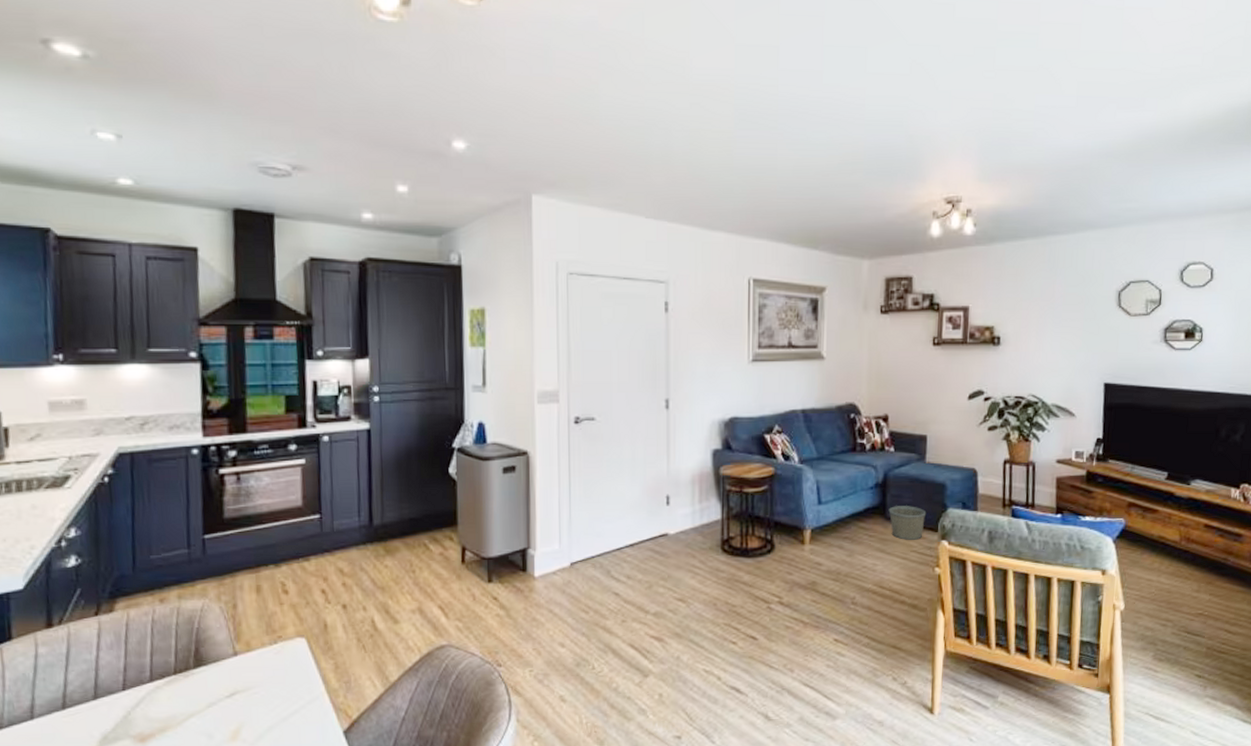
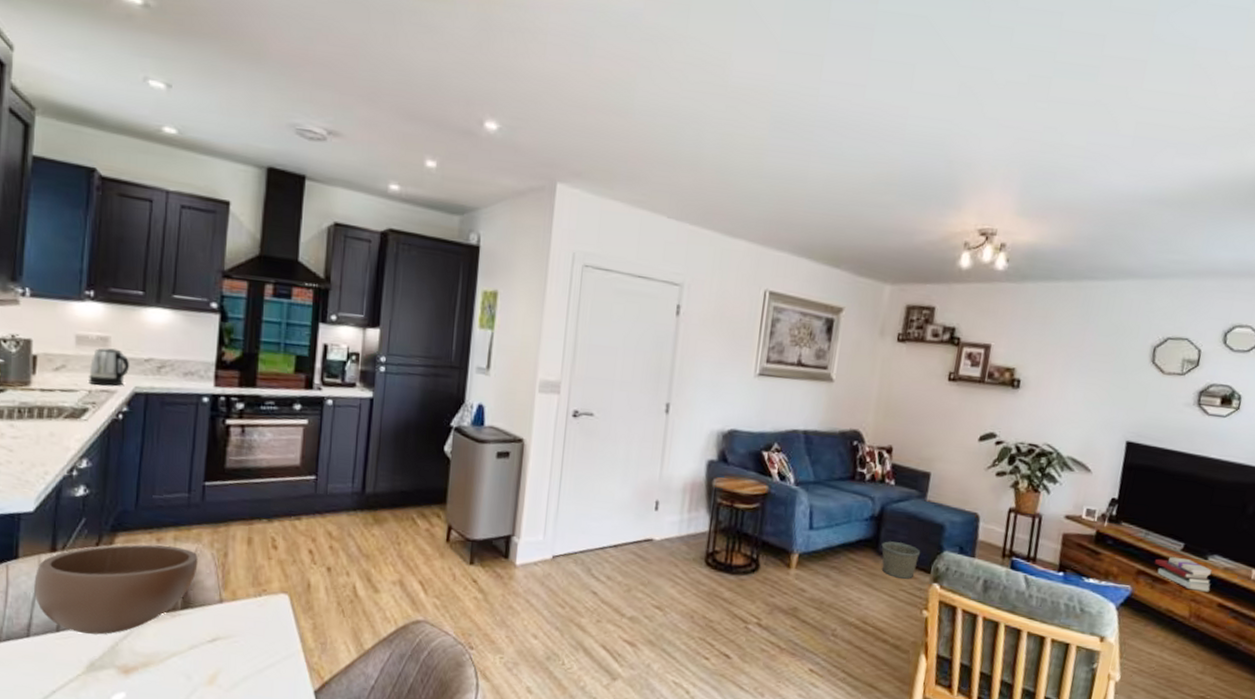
bowl: none [32,606,207,707] -> present [34,544,198,635]
kettle: none [67,411,111,450] -> present [89,347,130,386]
books: none [1142,487,1196,515] -> present [1154,557,1213,592]

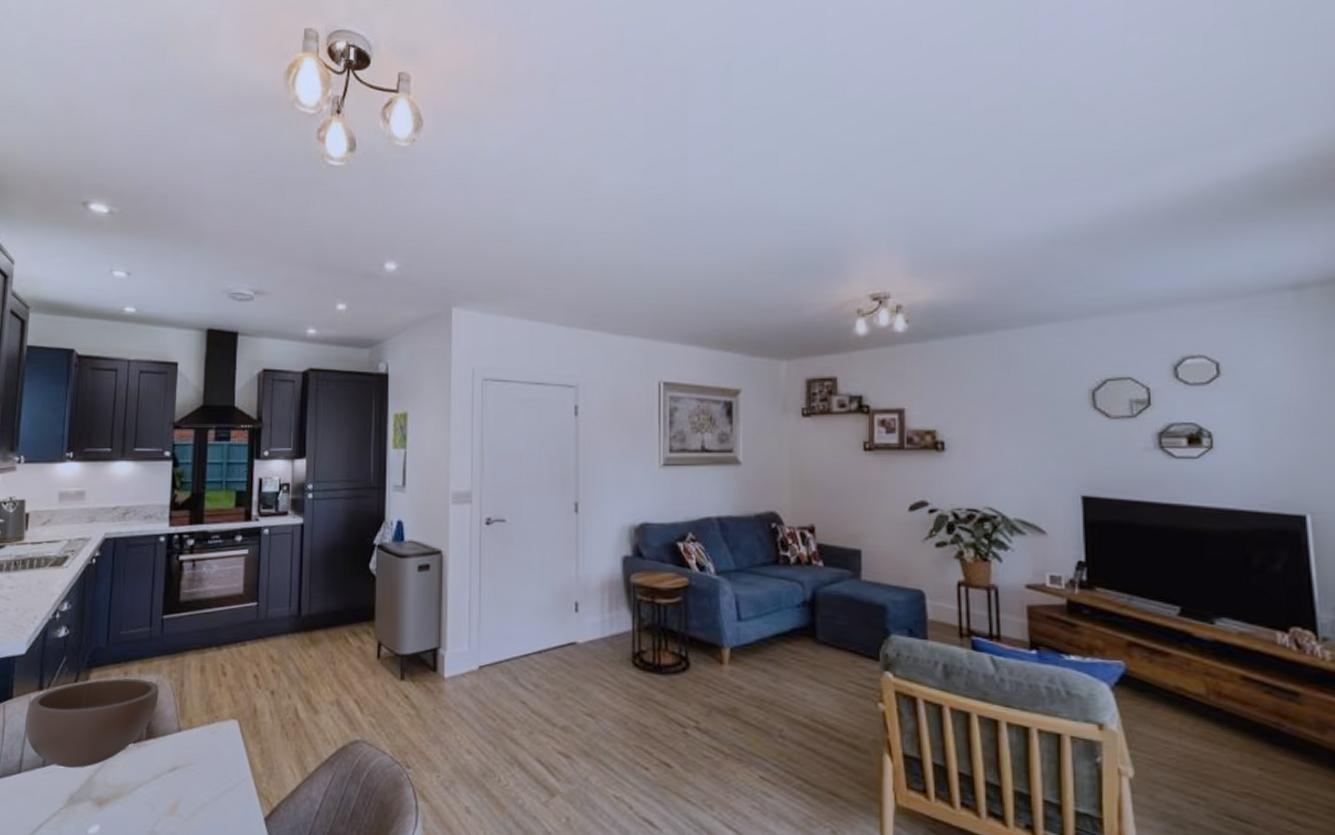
kettle: present [89,347,130,386] -> none [69,501,101,534]
basket: present [881,541,921,579] -> none [819,628,865,669]
books: present [1154,557,1213,592] -> none [1146,624,1226,663]

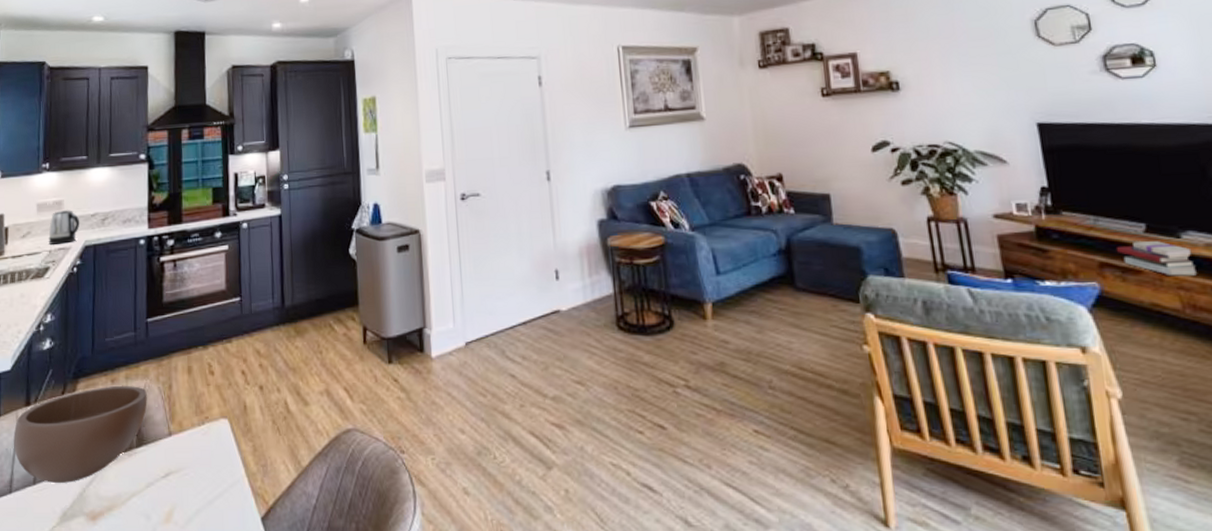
kettle: none [69,501,101,534] -> present [48,210,80,245]
books: none [1146,624,1226,663] -> present [1115,241,1197,277]

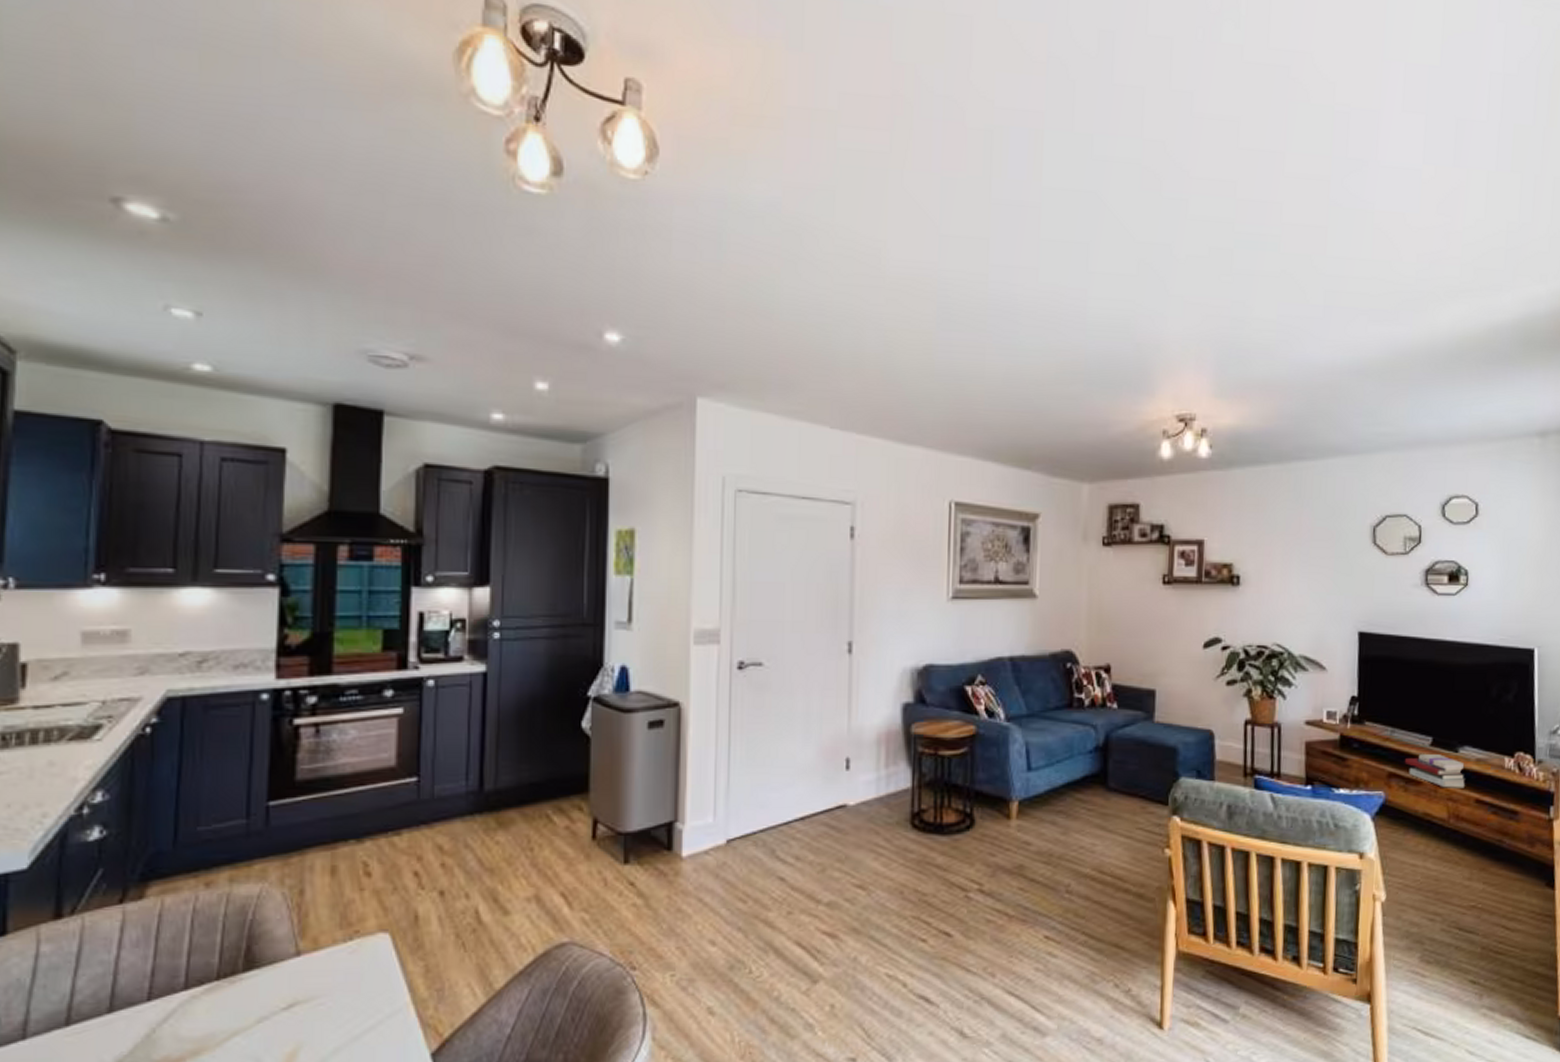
bowl: present [13,386,147,483] -> none [31,891,264,1023]
kettle: present [48,210,80,245] -> none [101,644,159,693]

